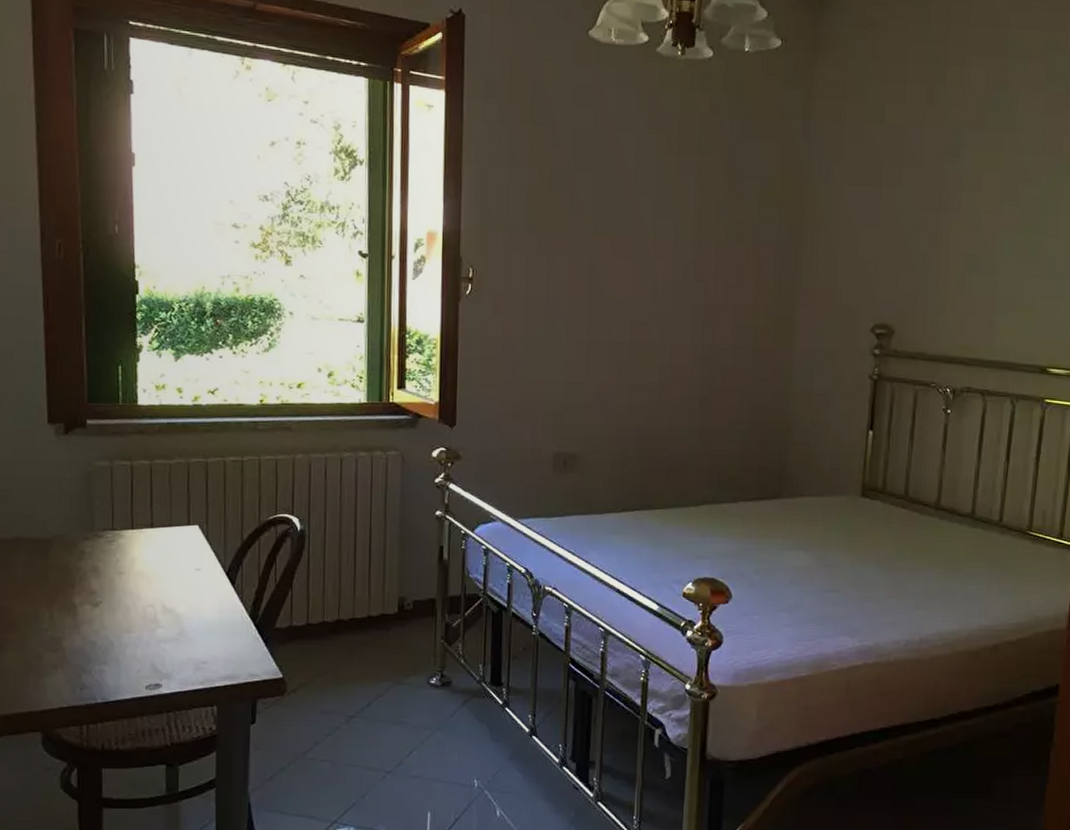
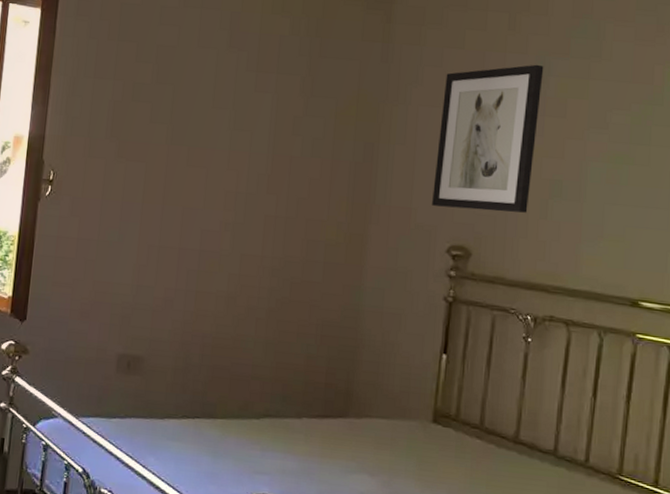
wall art: none [856,138,960,289] -> present [432,64,544,213]

